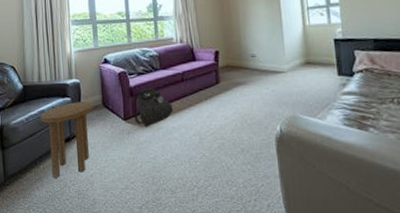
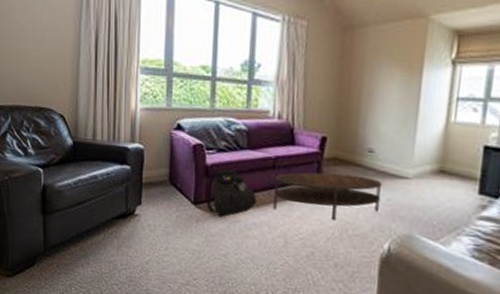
side table: present [40,101,94,179] -> none [92,172,158,259]
coffee table: none [185,76,268,115] -> present [273,172,383,221]

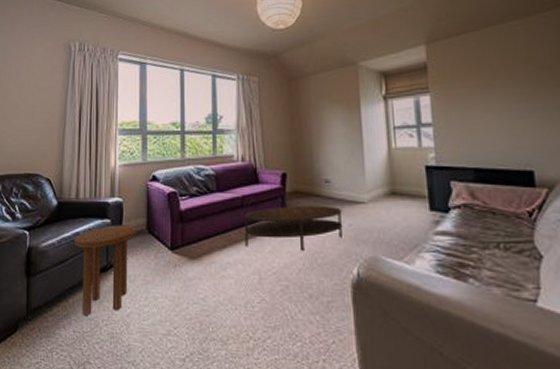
side table: none [92,172,158,259] -> present [74,225,136,317]
backpack: present [207,169,257,218] -> none [183,213,229,260]

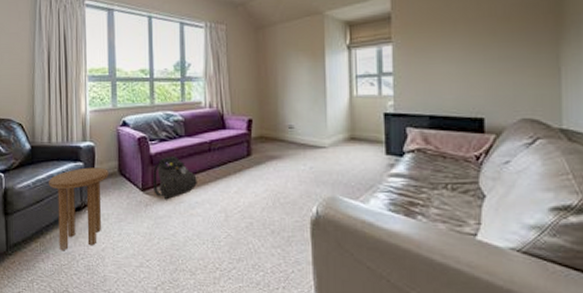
backpack: none [183,213,229,260] -> present [153,157,197,200]
coffee table: present [244,205,343,252] -> none [212,150,305,192]

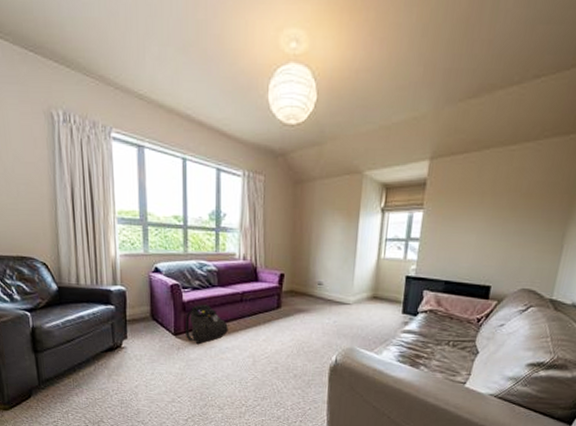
side table: present [49,167,109,251] -> none [79,311,141,387]

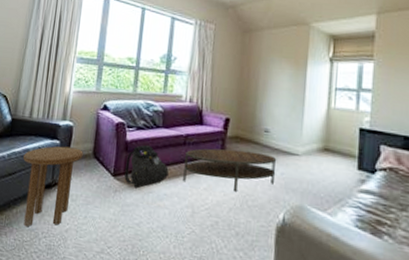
side table: none [79,311,141,387] -> present [23,146,83,227]
coffee table: none [243,303,330,341] -> present [183,148,277,193]

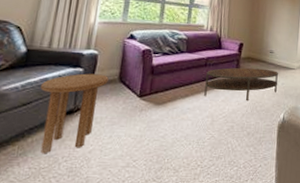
backpack: present [124,145,169,189] -> none [150,68,192,106]

